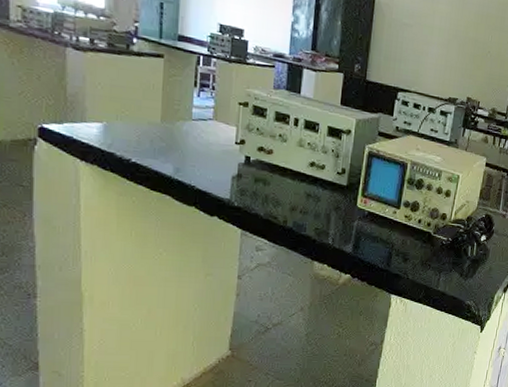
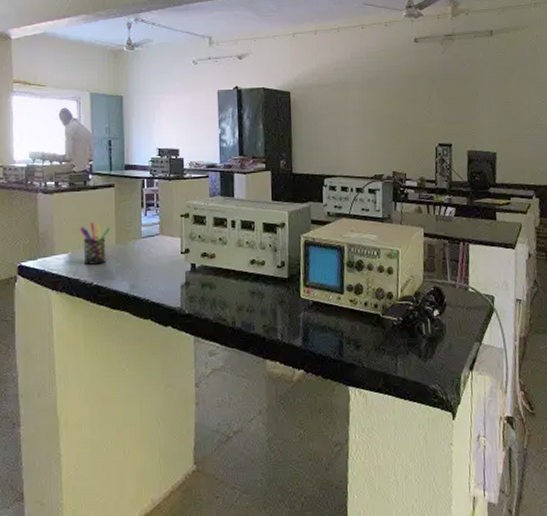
pen holder: none [117,93,157,141] -> present [79,222,111,265]

